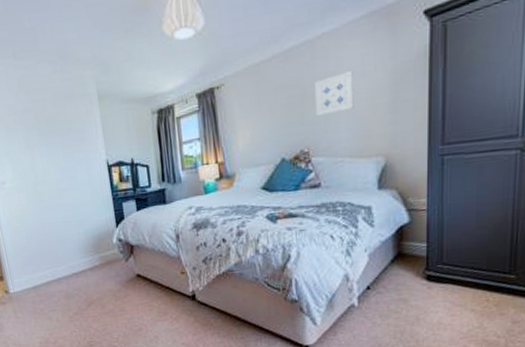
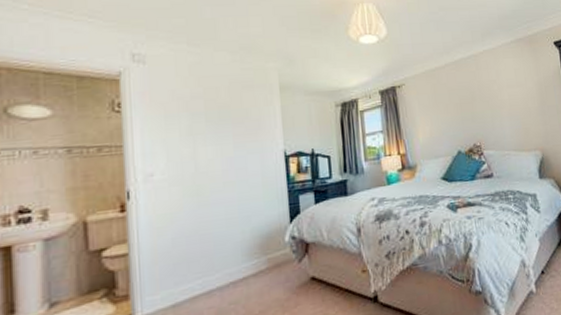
wall art: present [315,71,354,117] -> none [481,81,513,116]

